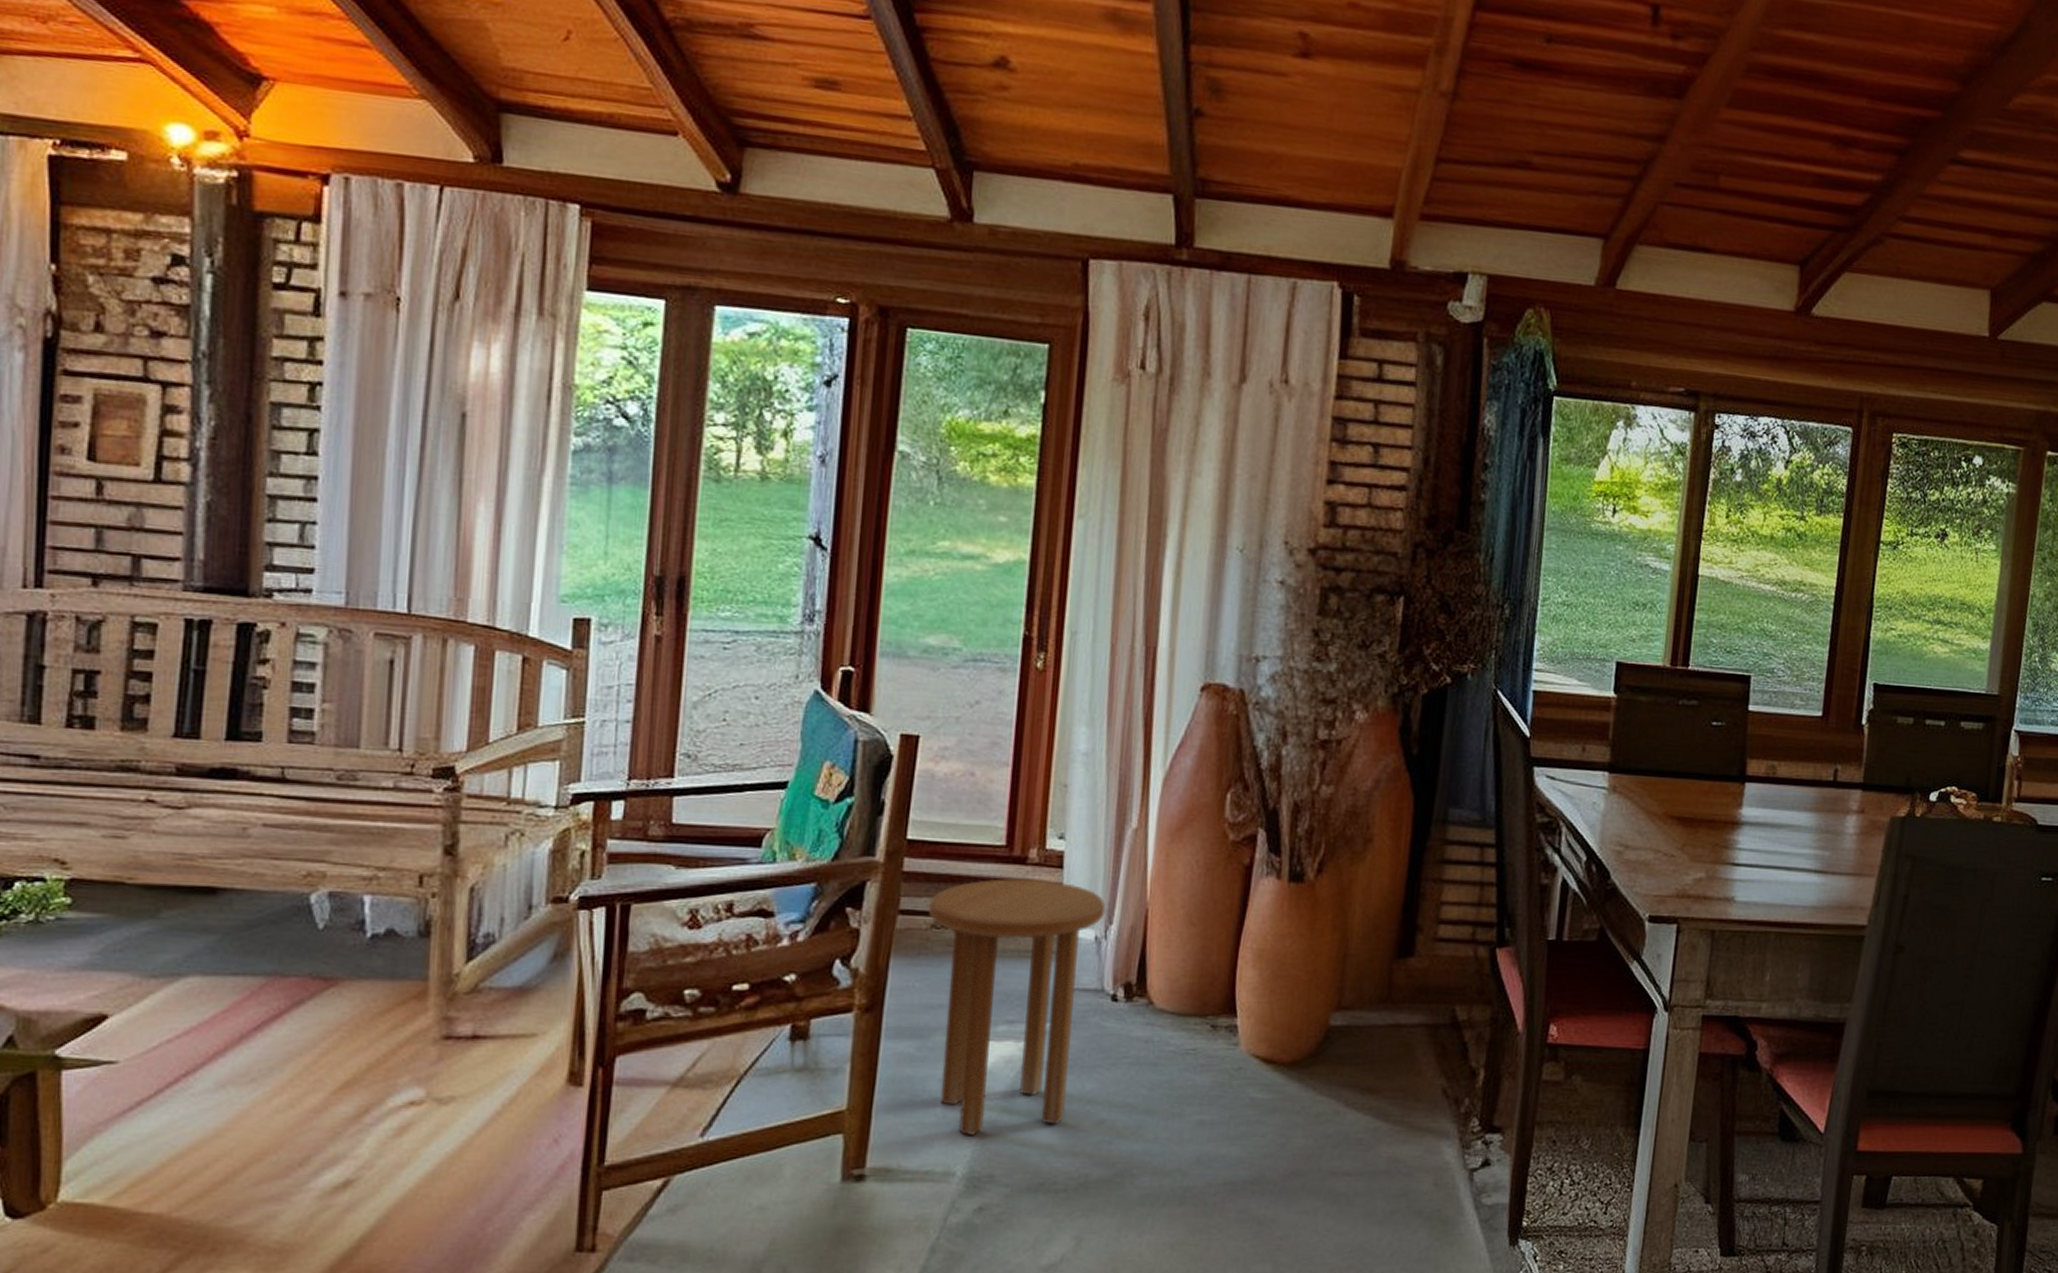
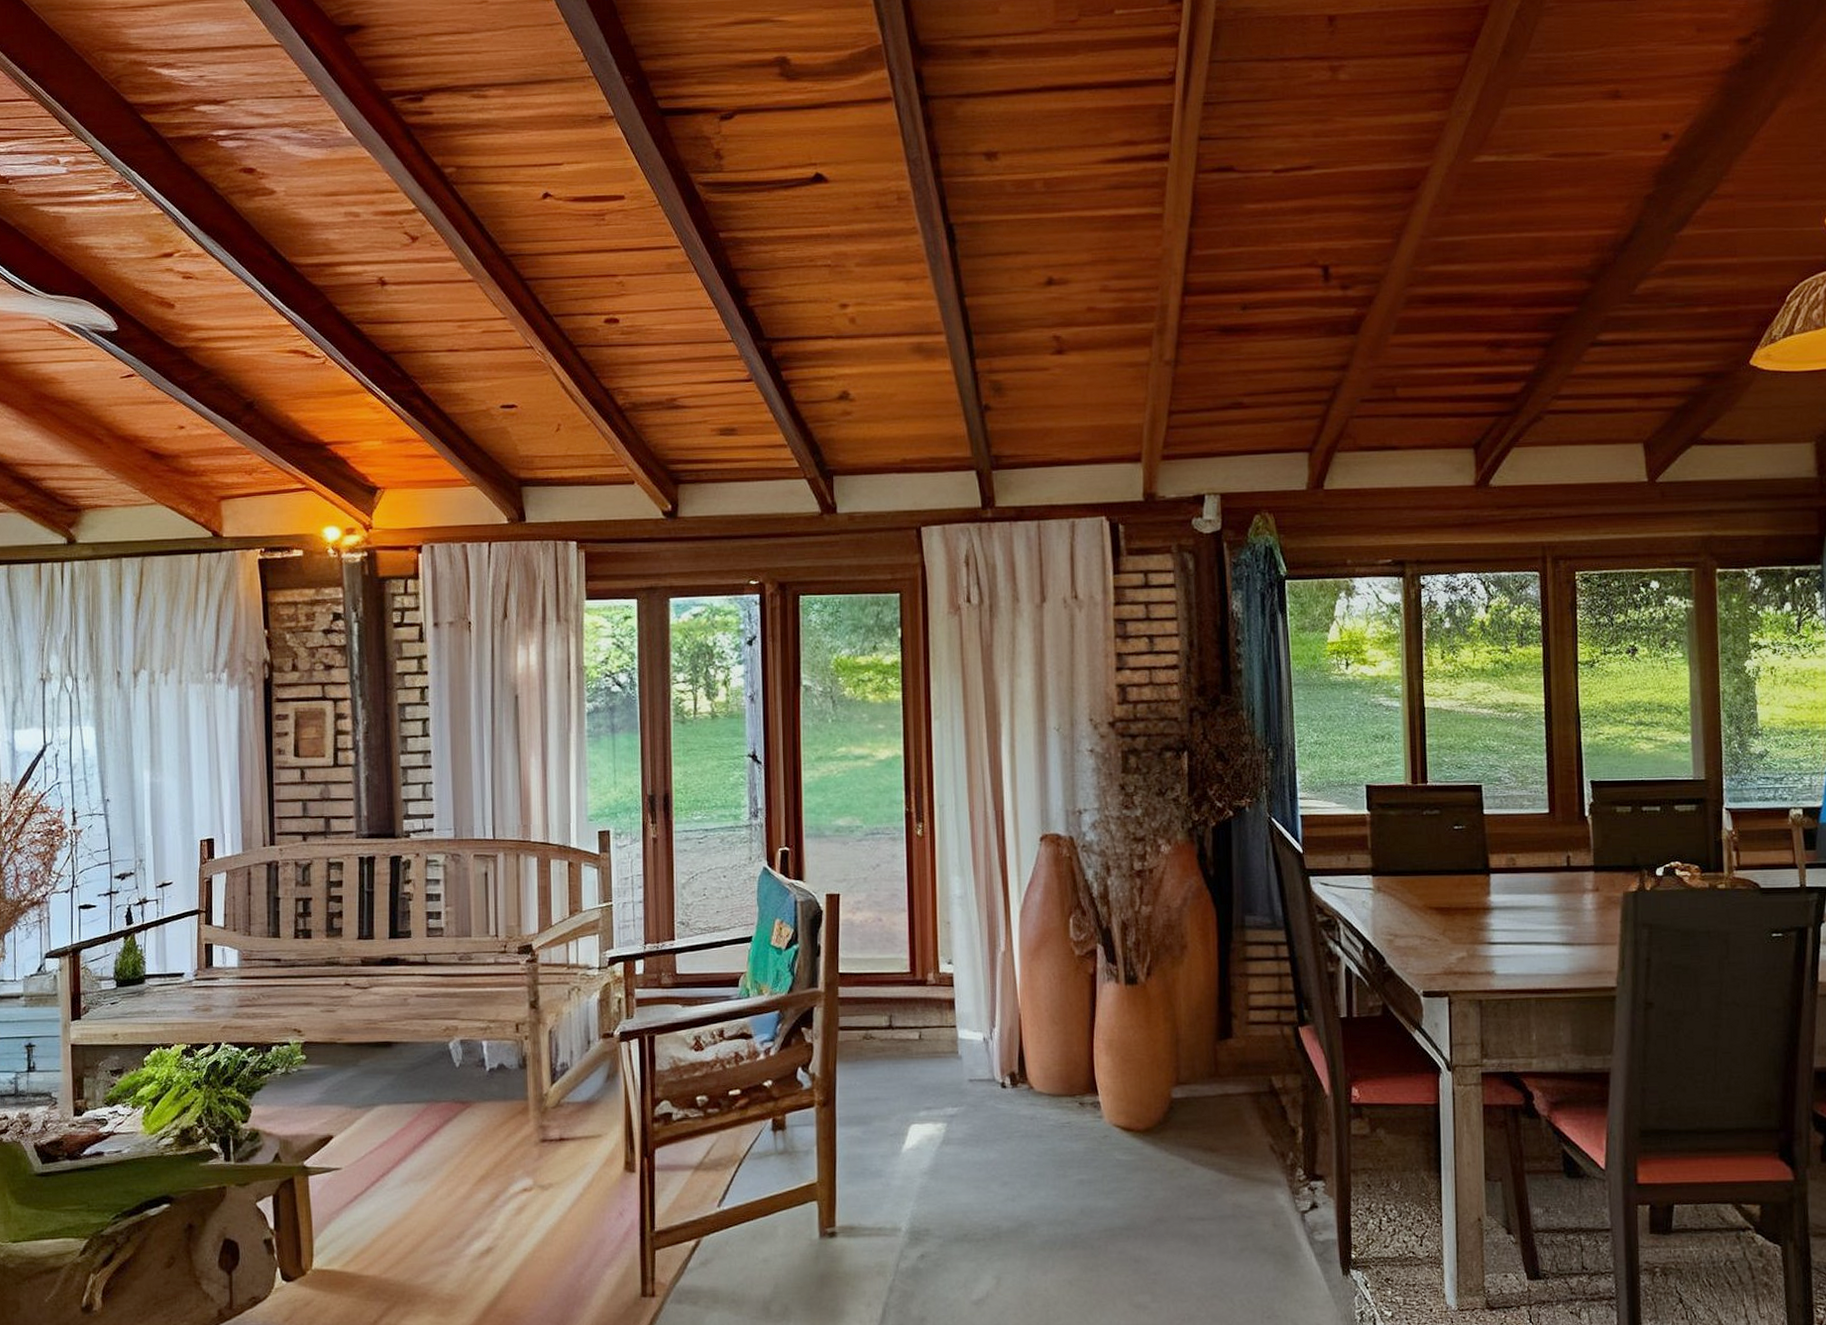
side table: present [928,878,1106,1135] -> none [859,996,989,1198]

